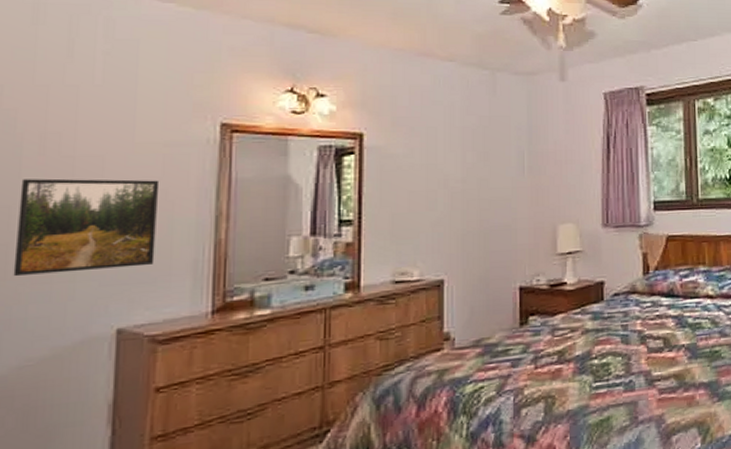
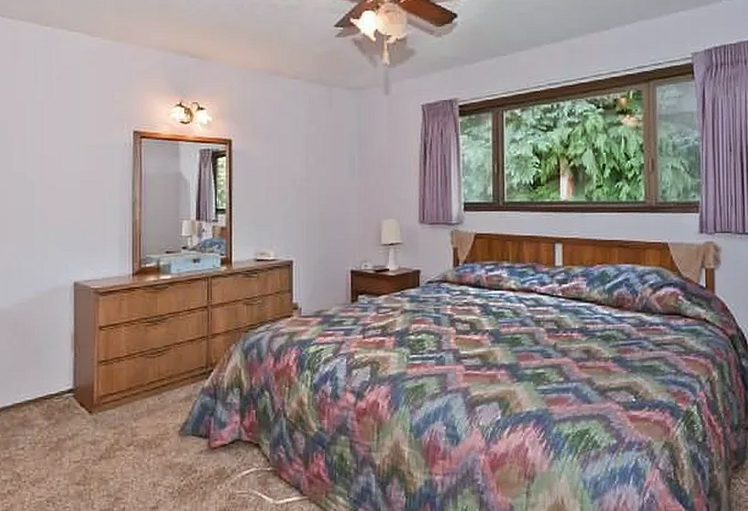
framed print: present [13,178,160,276] -> none [11,171,96,240]

